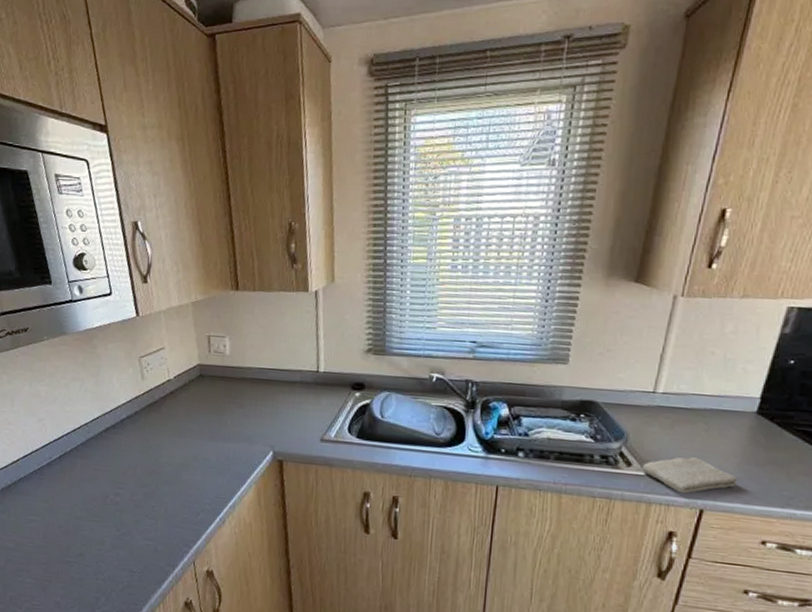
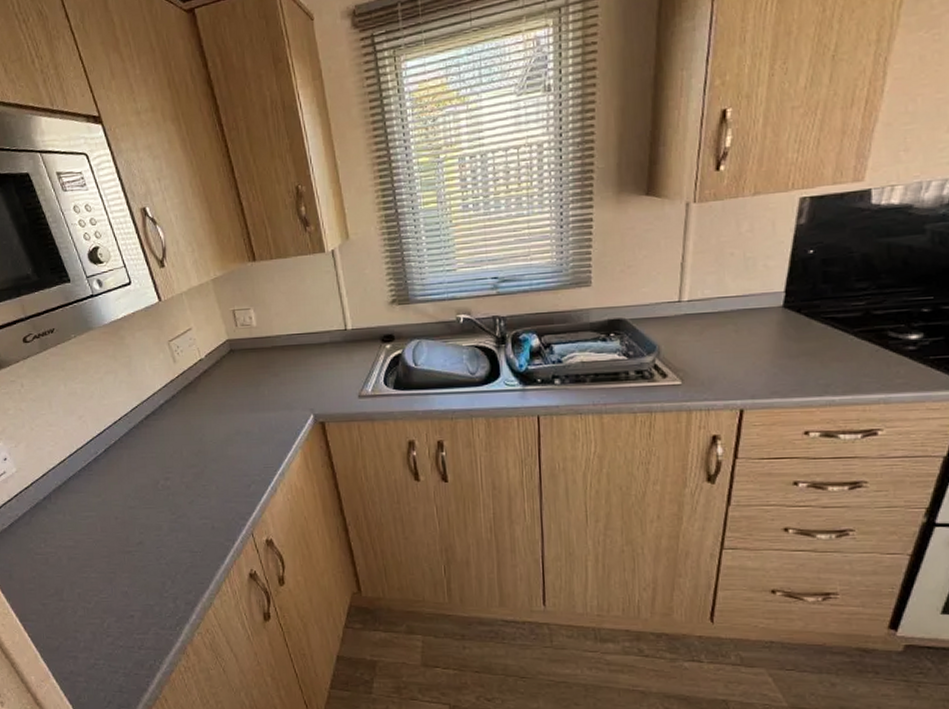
washcloth: present [642,456,739,494] -> none [678,359,774,397]

